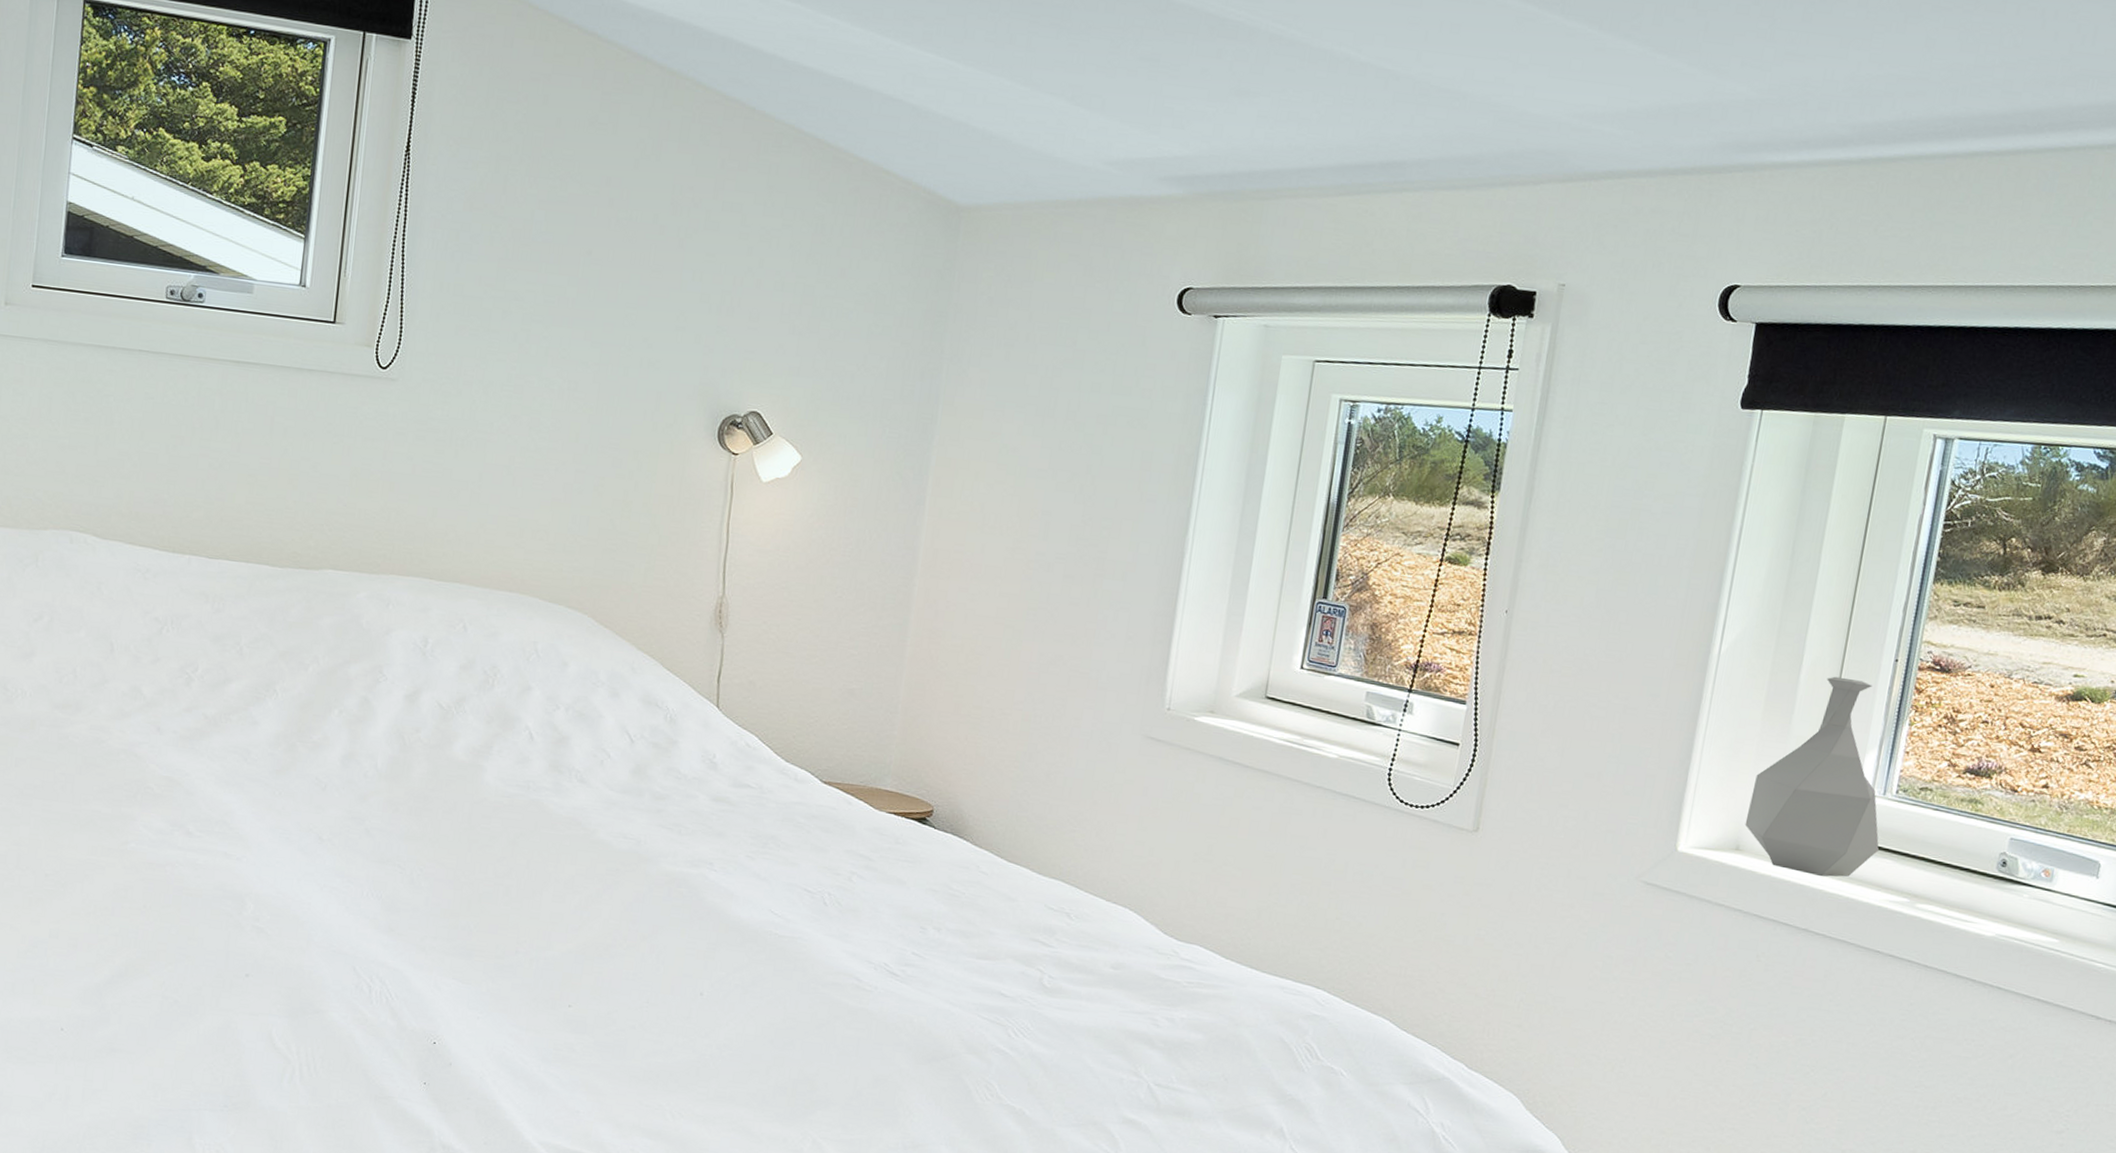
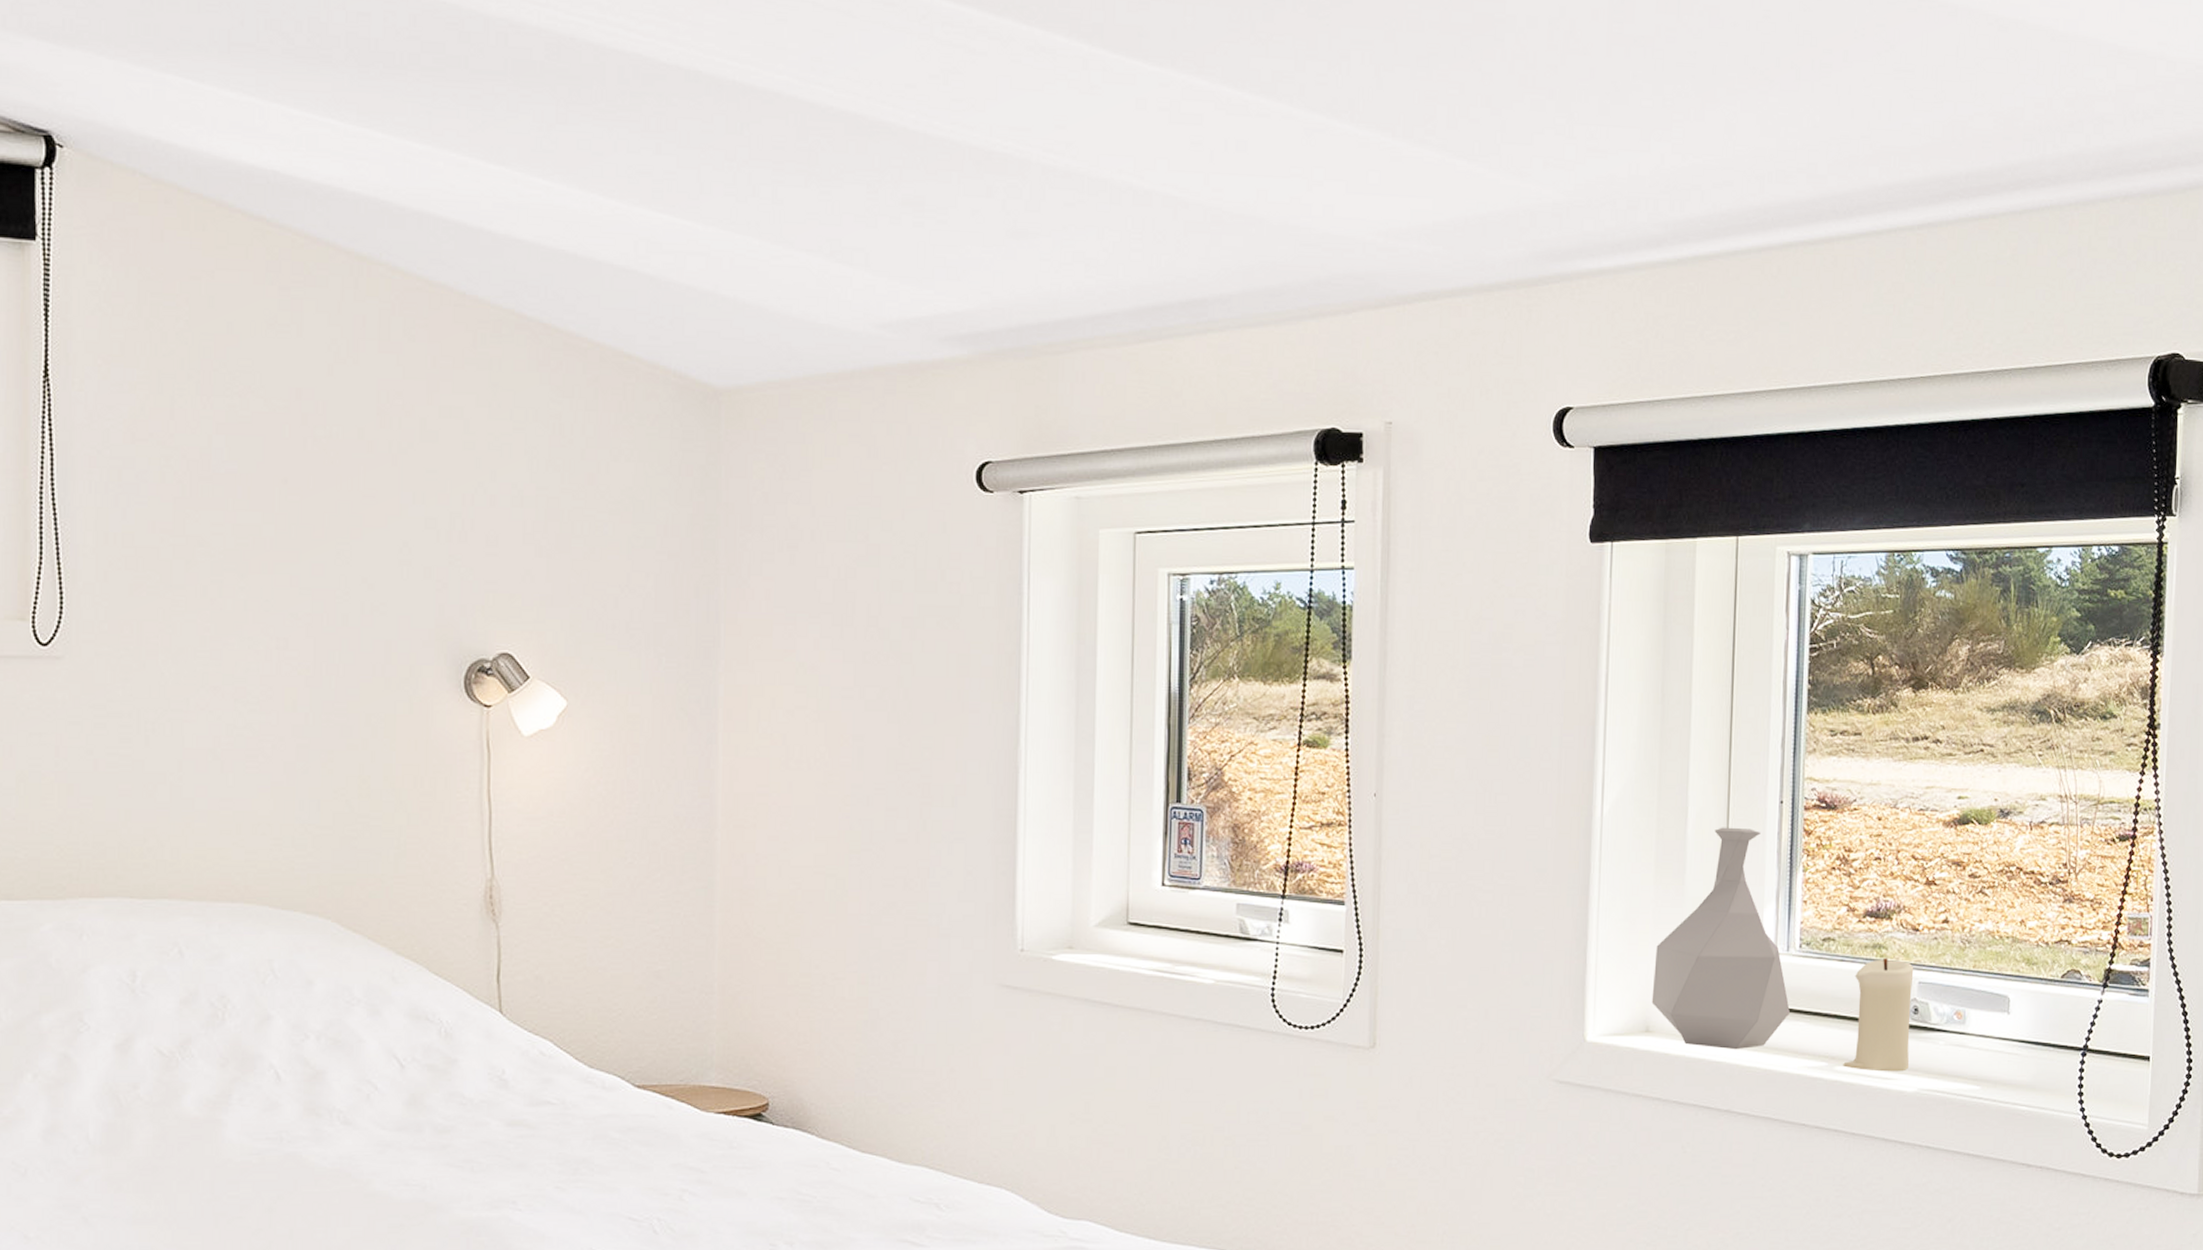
candle: none [1924,812,2008,917] -> present [1843,958,1914,1072]

